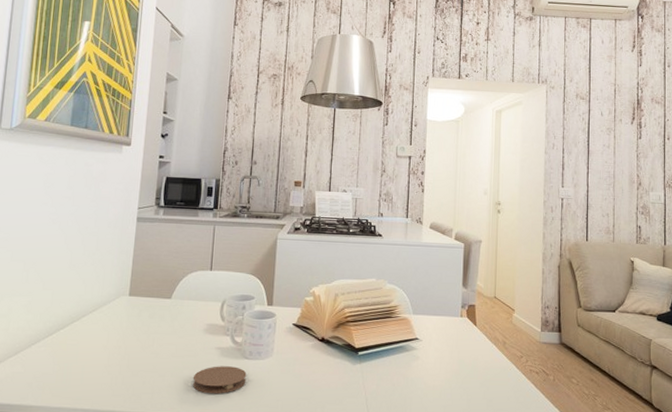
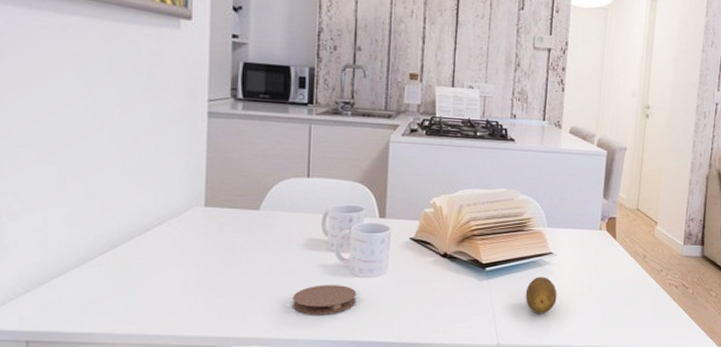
fruit: none [394,361,424,398] -> present [525,277,557,314]

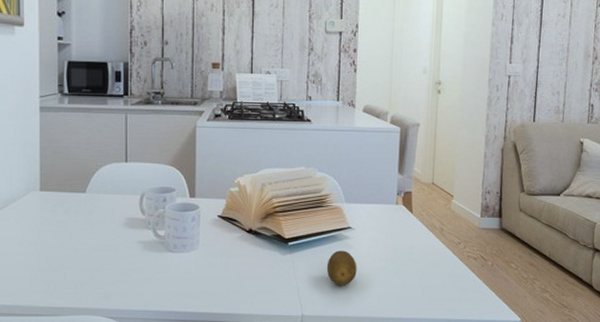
coaster: present [291,285,357,315] -> none [116,260,172,288]

